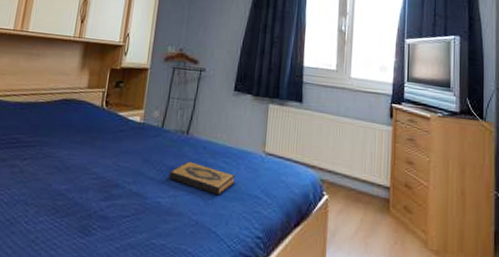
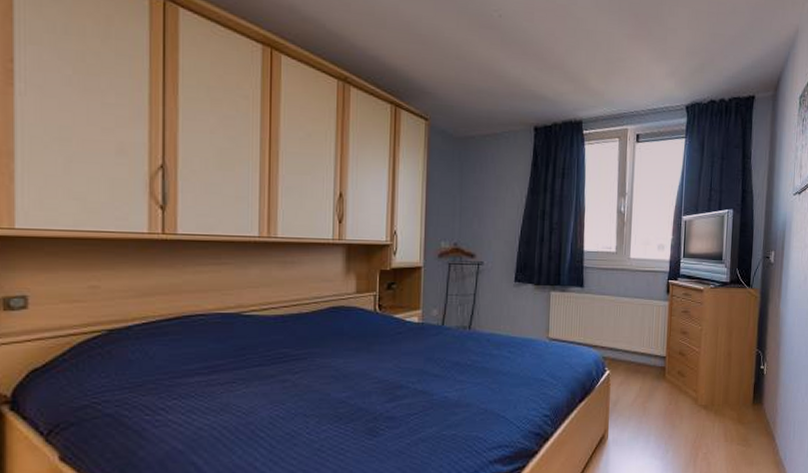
hardback book: present [168,161,235,196] -> none [454,355,521,383]

